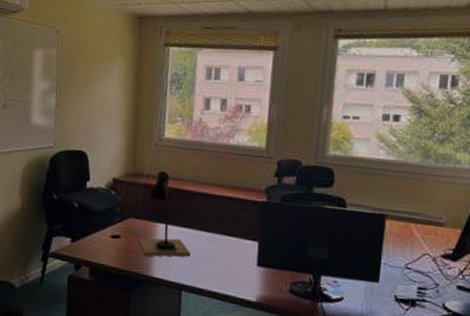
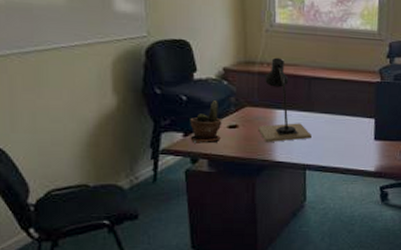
potted plant: none [76,209,107,252] -> present [190,100,222,144]

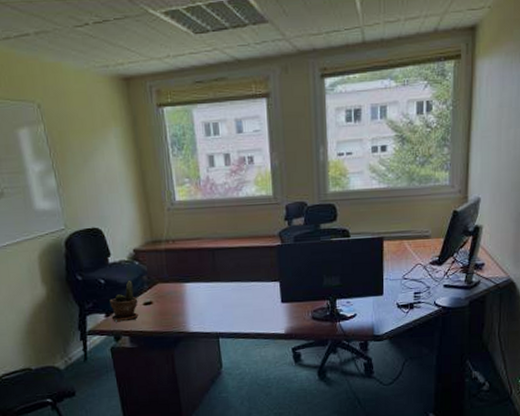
desk lamp: present [258,57,312,143] -> none [171,233,221,316]

